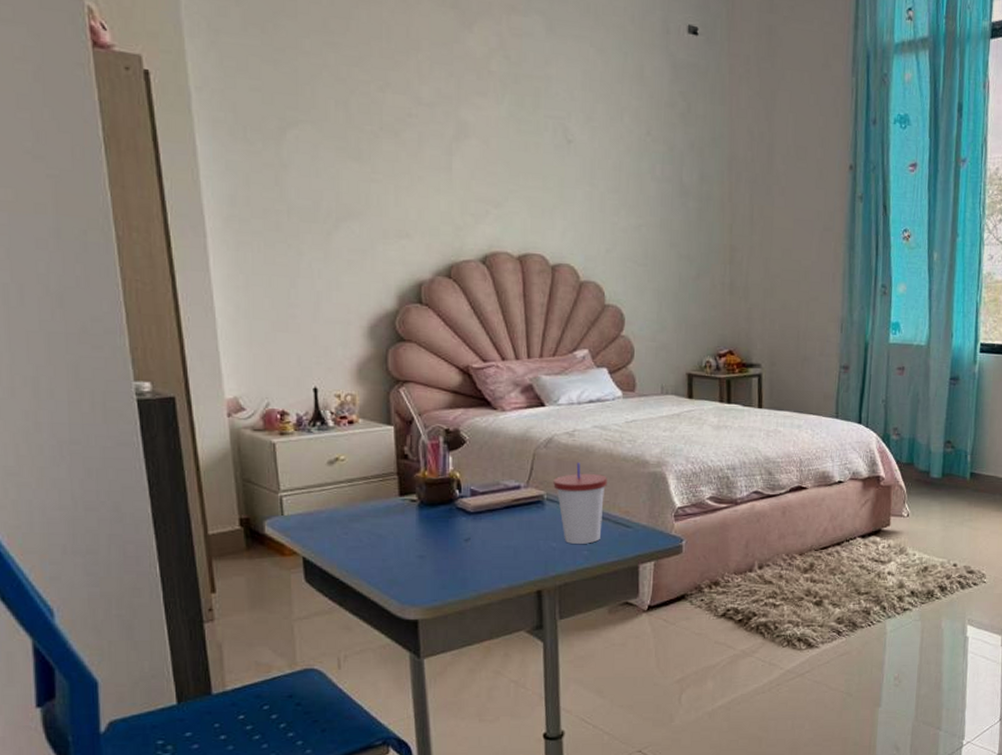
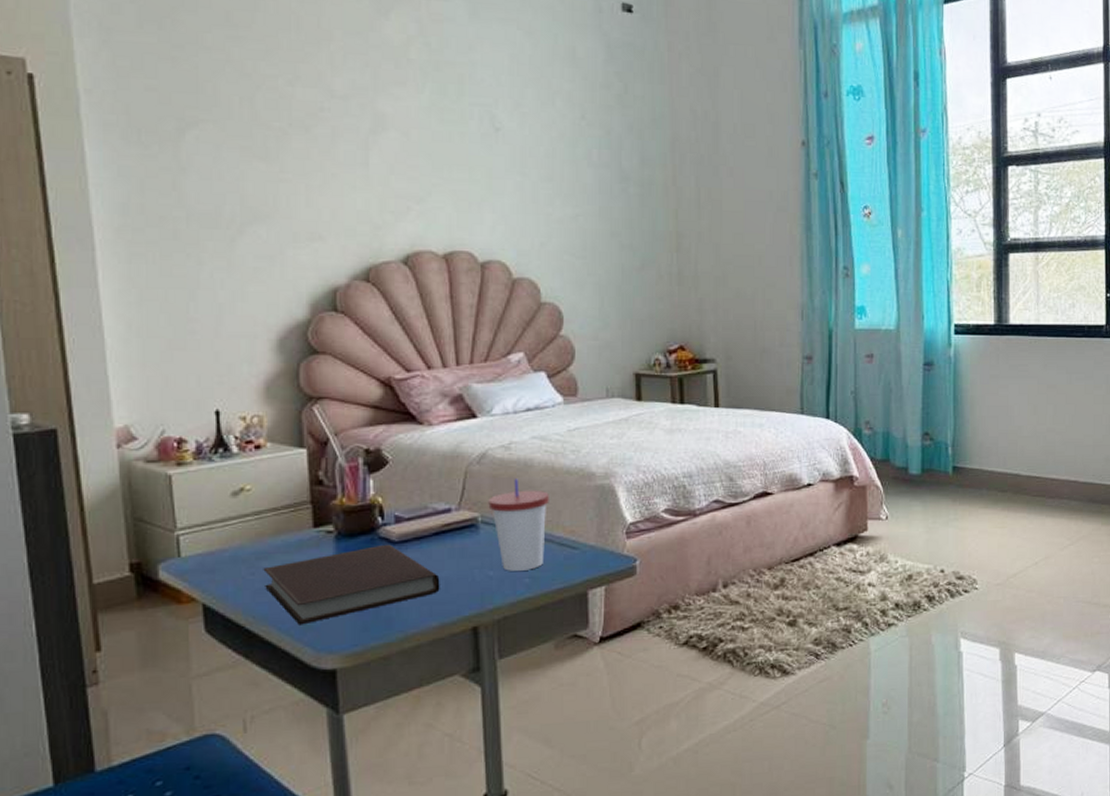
notebook: none [355,514,509,580] -> present [263,544,440,625]

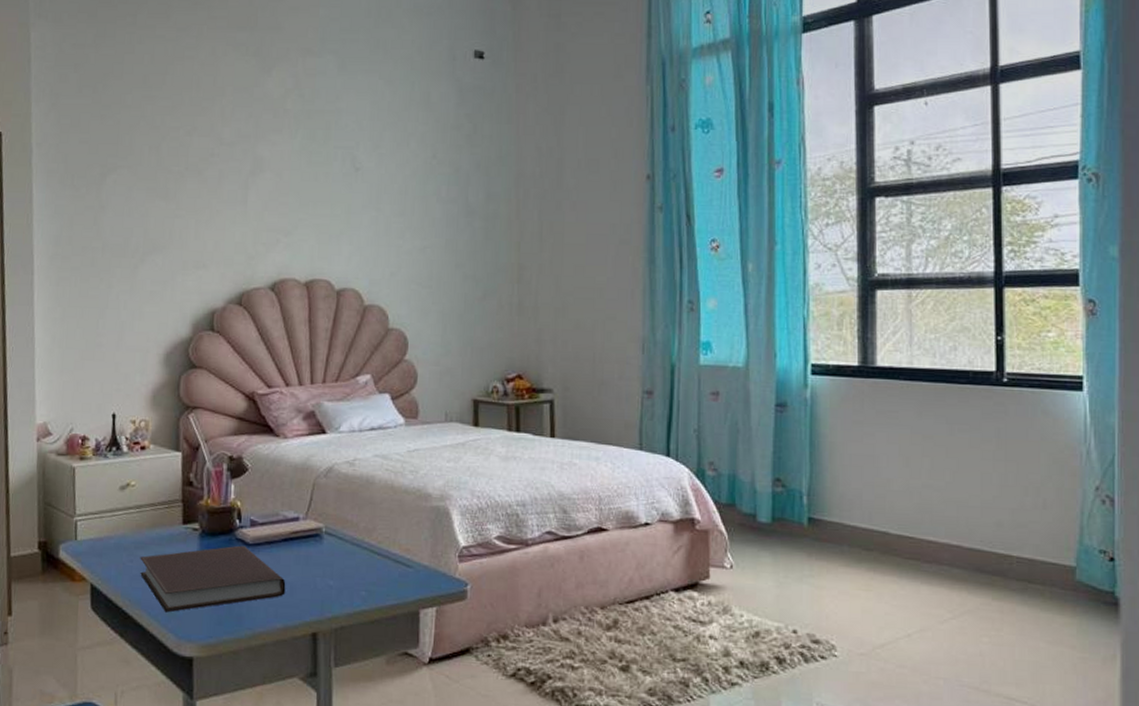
cup: present [488,479,549,571] -> none [332,494,388,584]

